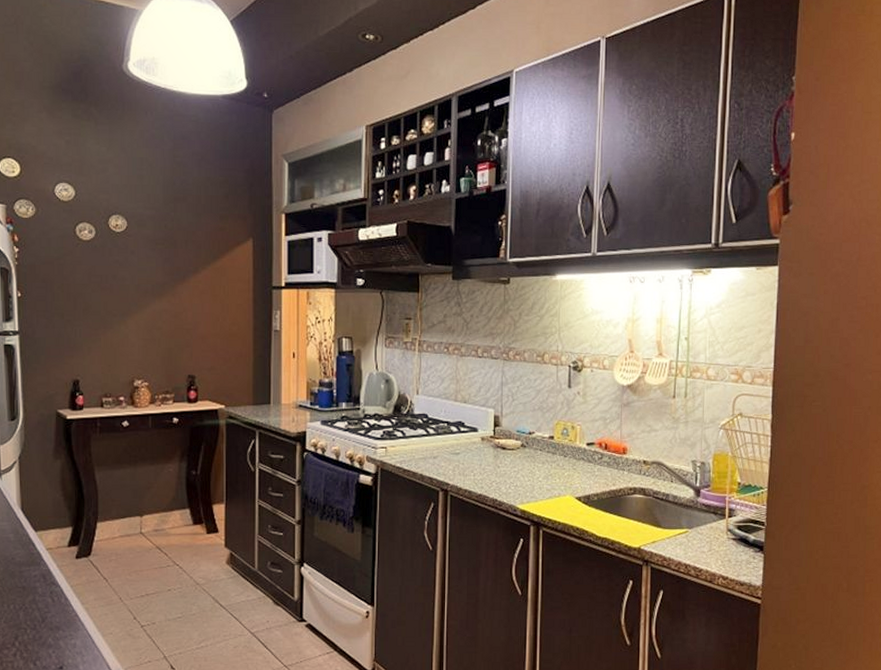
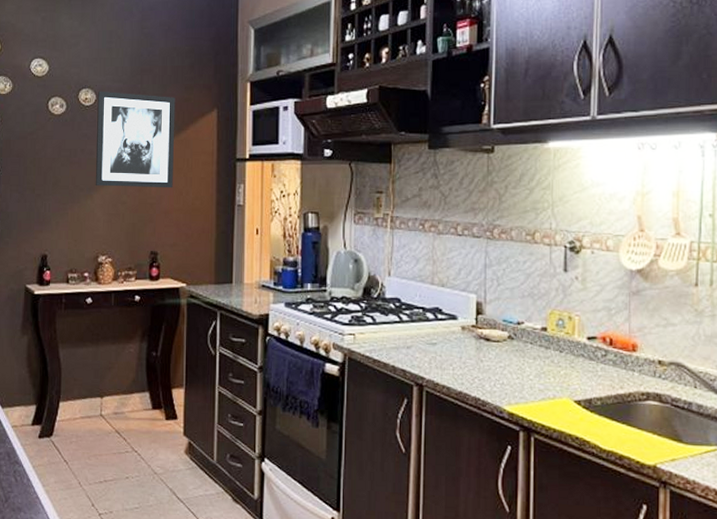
wall art: none [128,217,210,315] -> present [95,91,176,188]

